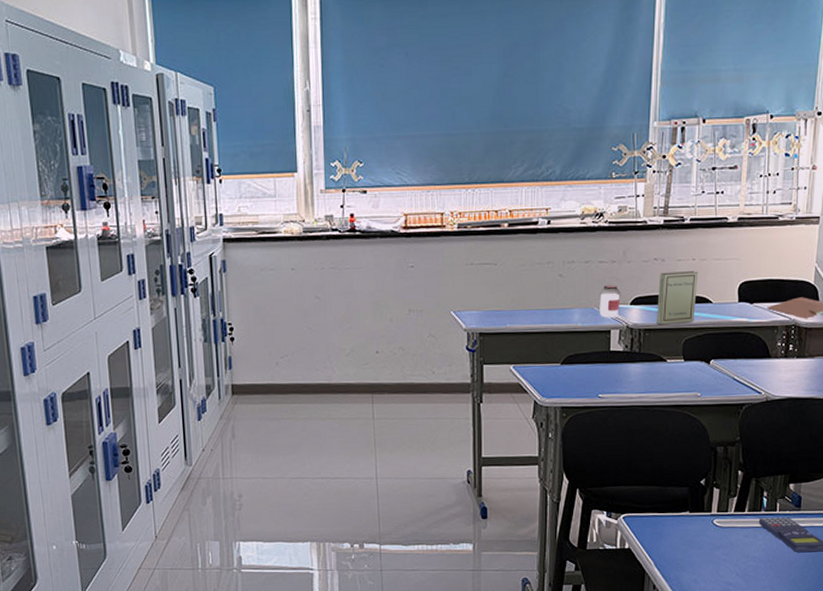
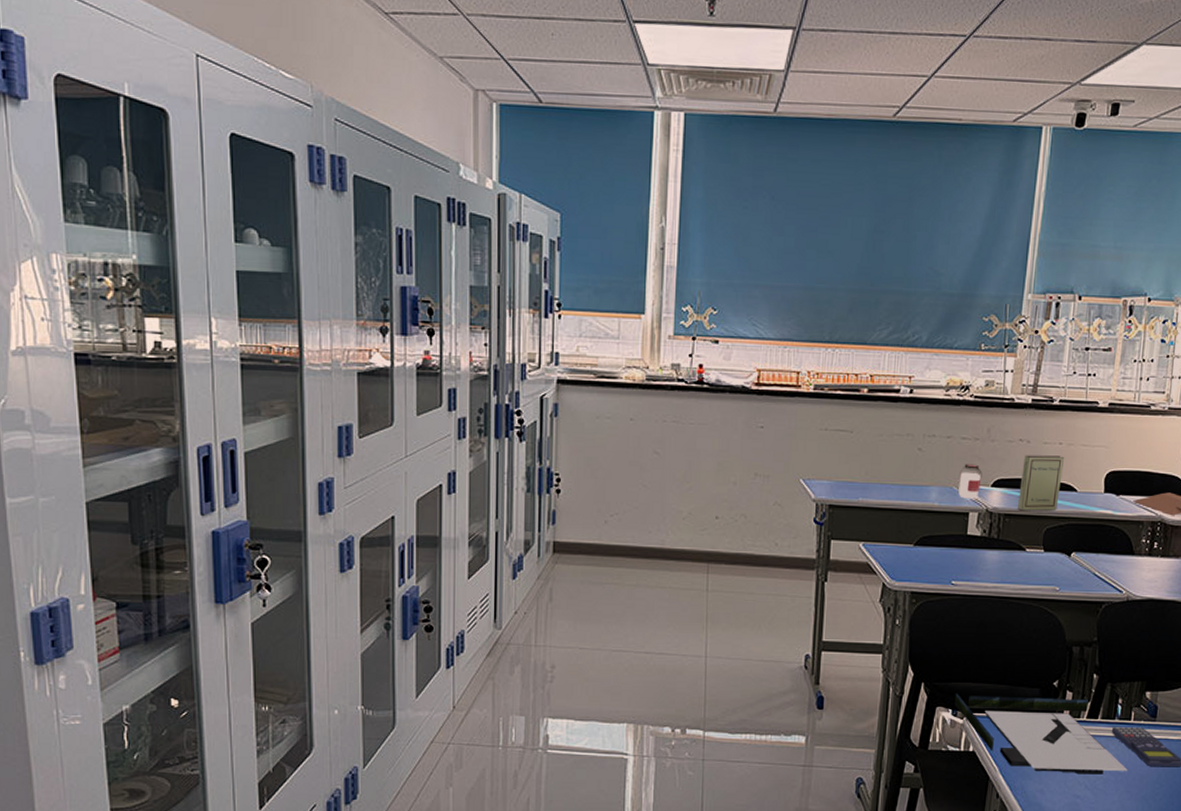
clipboard: none [608,494,777,564] -> present [954,693,1129,775]

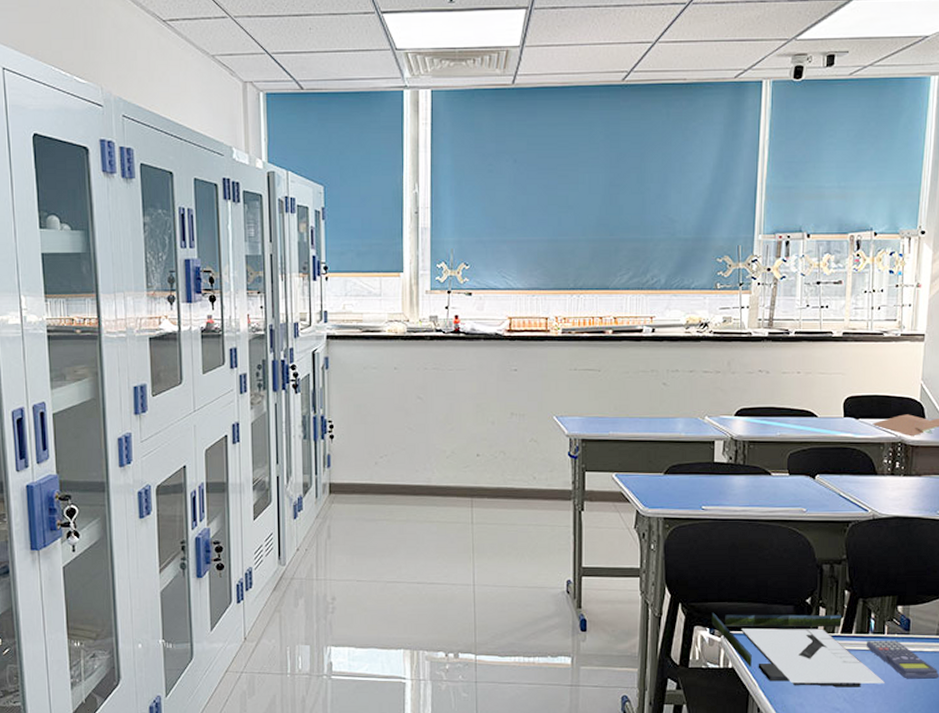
jar: present [958,464,982,499] -> none [703,395,725,428]
book: present [1017,455,1065,511] -> none [760,384,804,438]

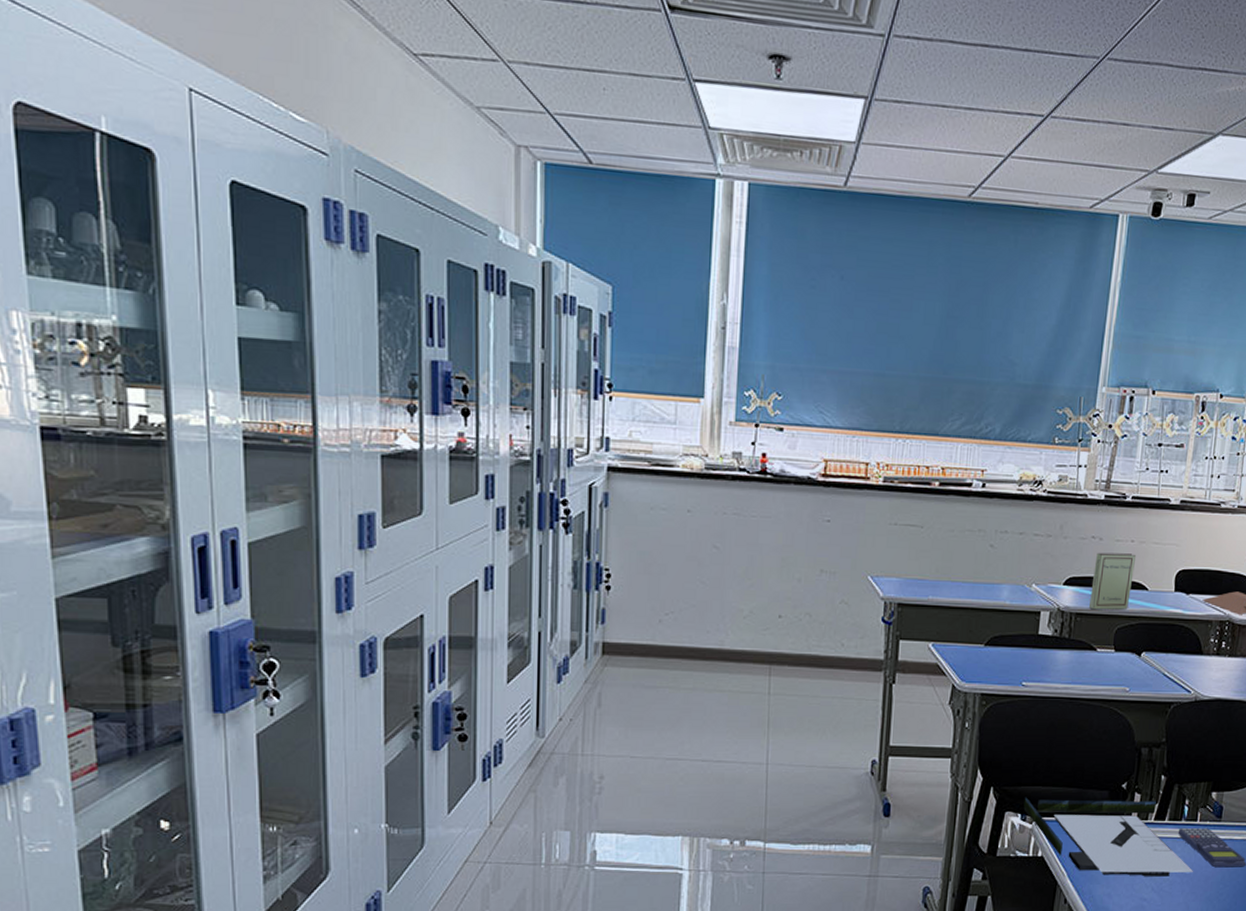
book: none [760,384,804,438] -> present [1088,552,1137,610]

